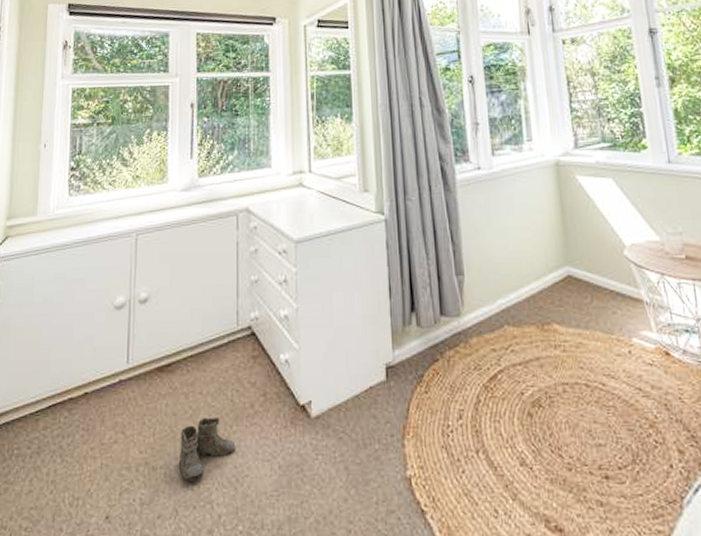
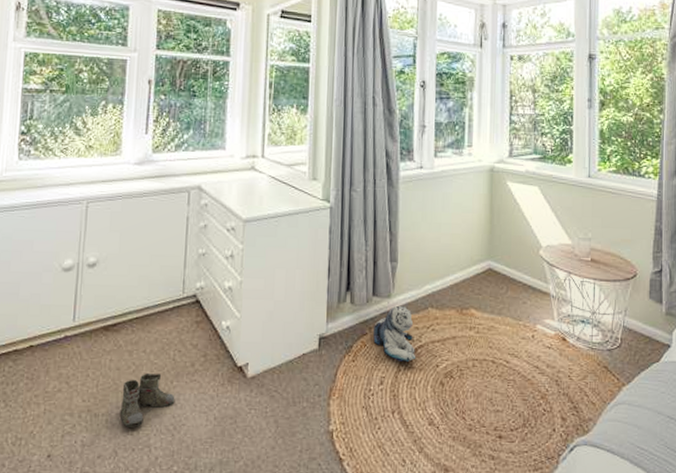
plush toy: none [445,324,497,392] -> present [373,305,416,363]

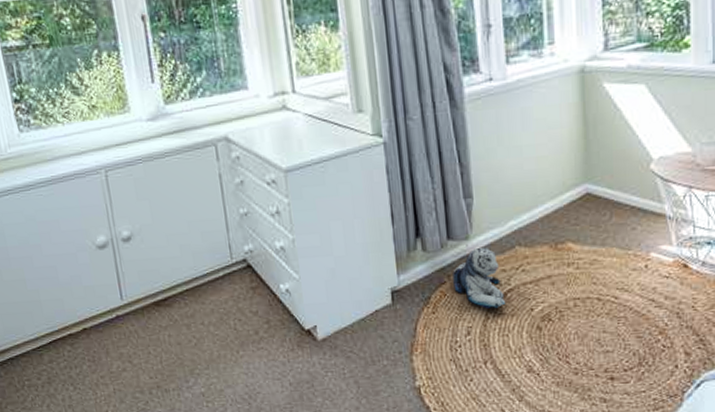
boots: present [110,372,175,427] -> none [182,344,245,400]

